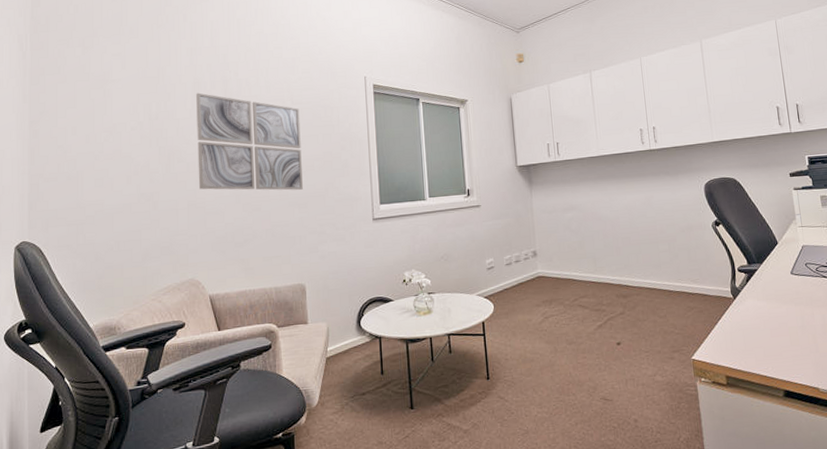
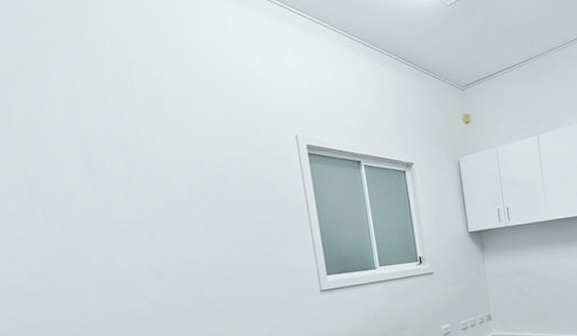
wall art: present [196,92,303,191] -> none [85,151,237,266]

